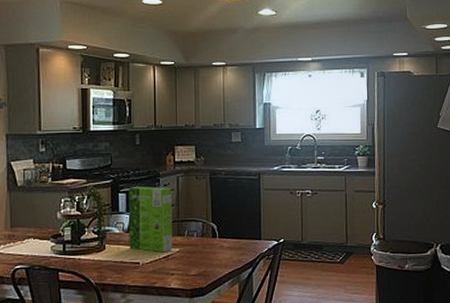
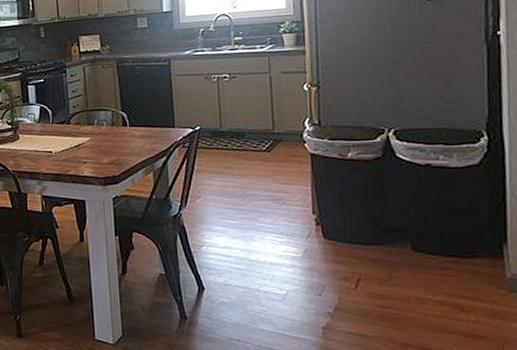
cake mix box: present [129,186,172,253] -> none [37,77,83,142]

